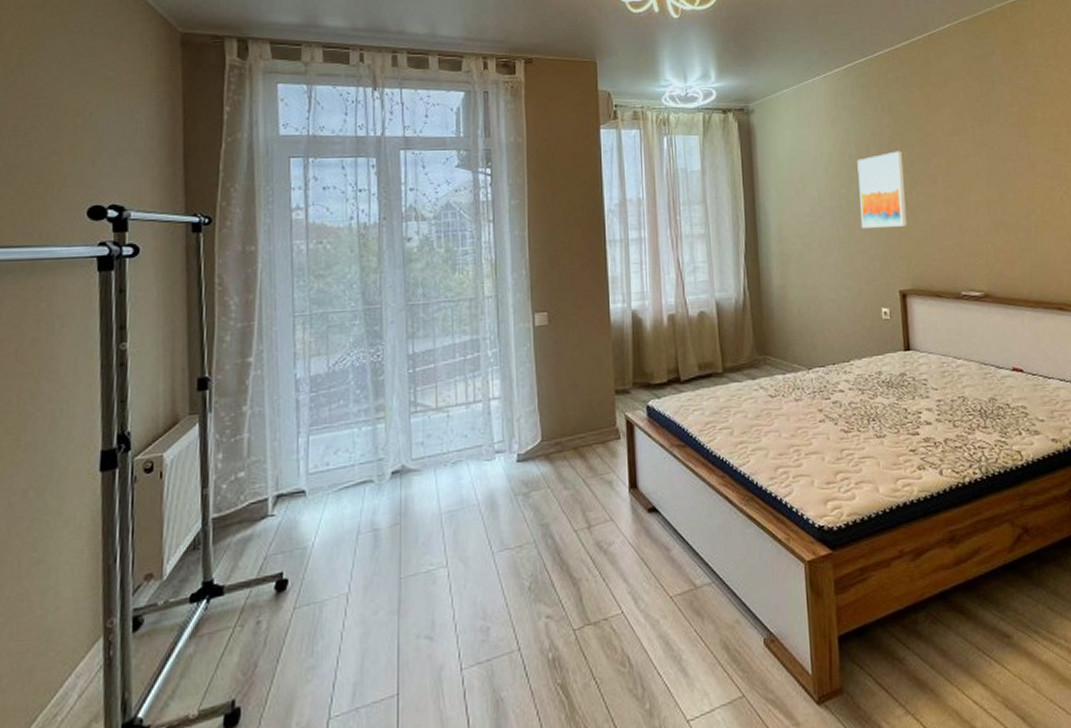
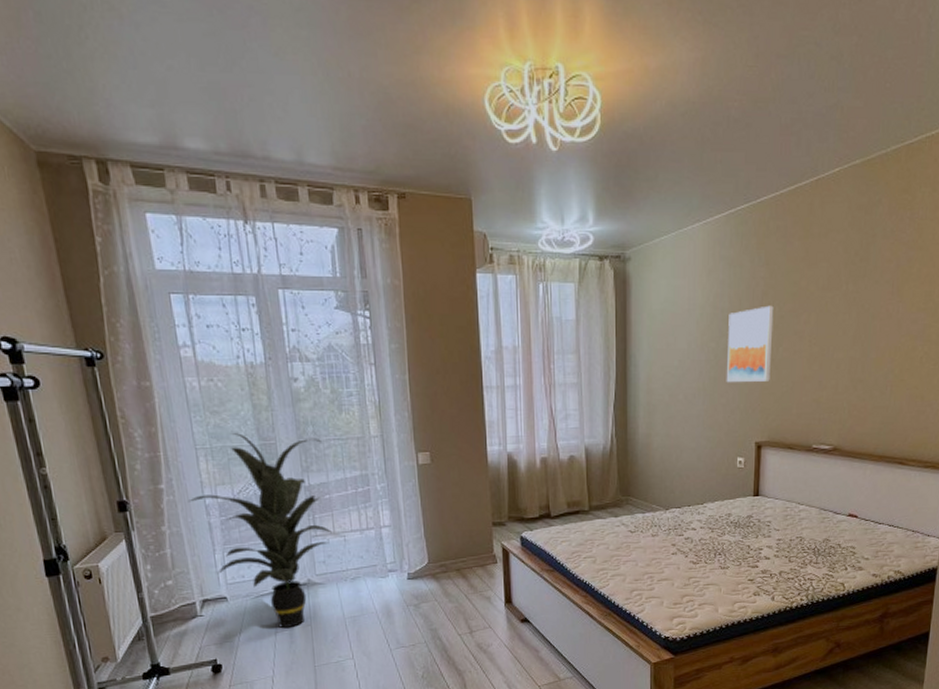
indoor plant: none [278,298,437,529] -> present [189,433,335,629]

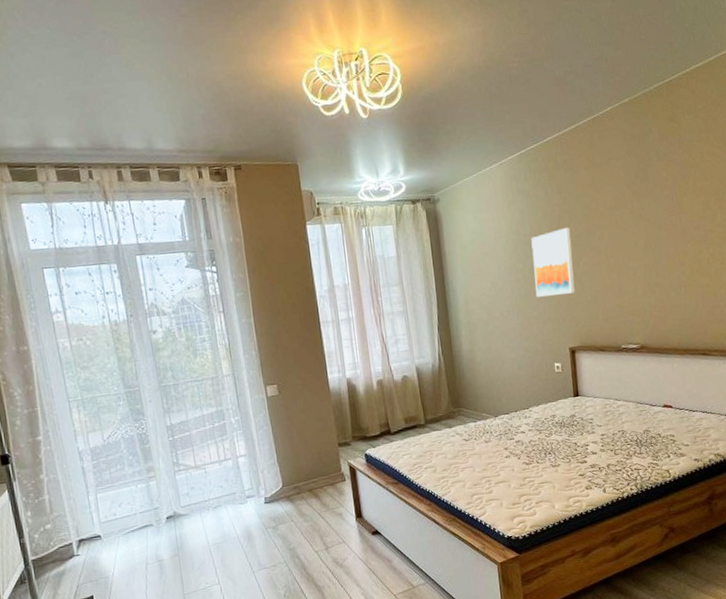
indoor plant: present [189,433,335,629] -> none [64,381,196,561]

